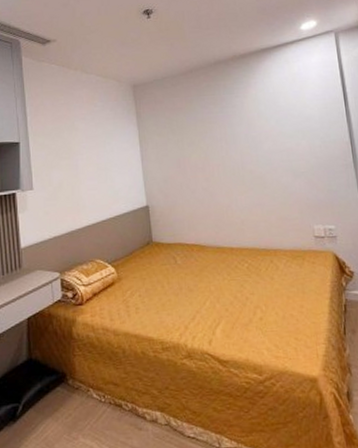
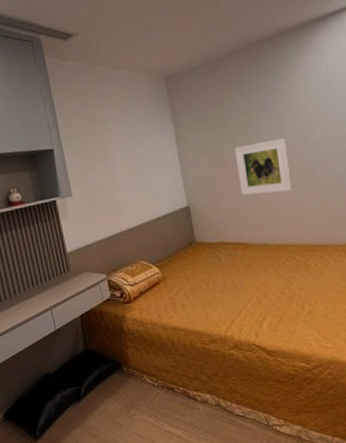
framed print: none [192,147,244,198] -> present [234,138,291,195]

